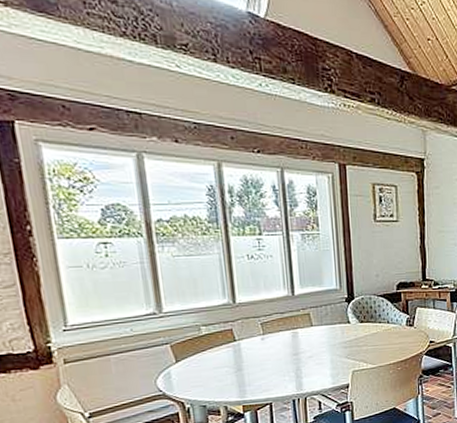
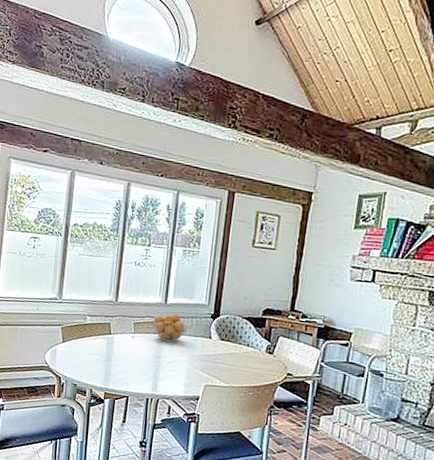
fruit basket: none [282,304,323,337] -> present [153,313,189,343]

